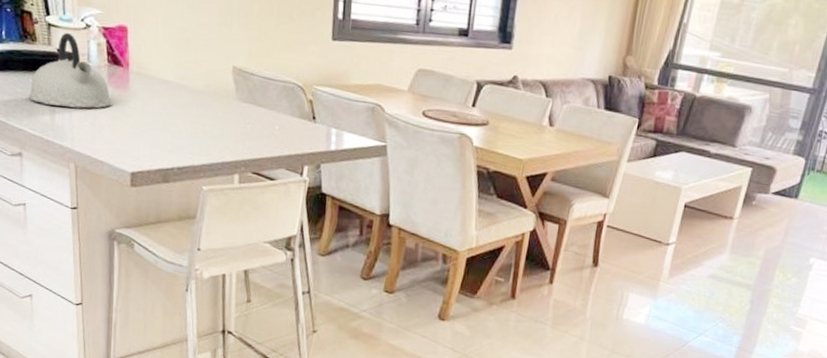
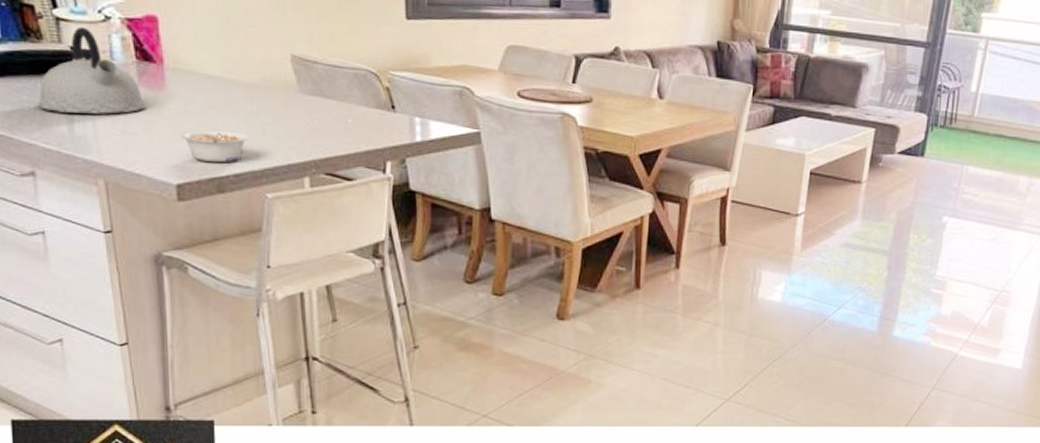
legume: none [137,126,193,157] -> present [180,129,250,162]

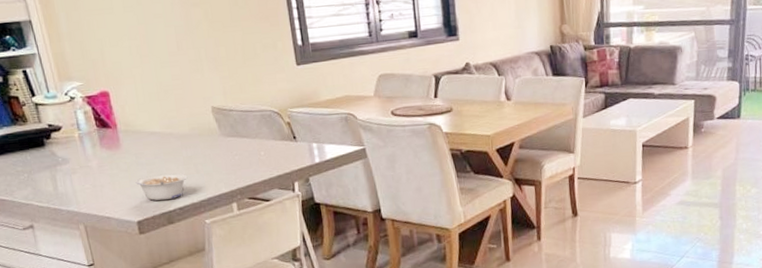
kettle: present [38,26,146,114] -> none [29,107,108,177]

